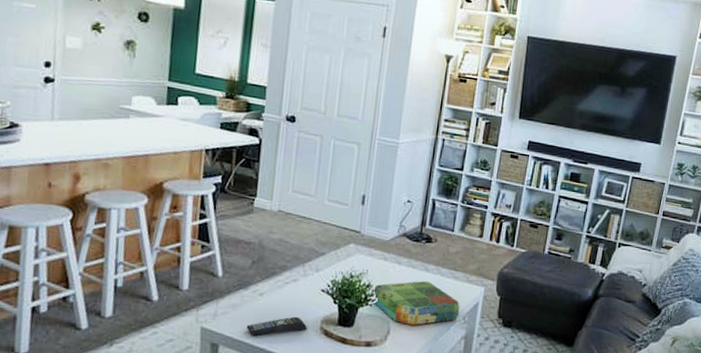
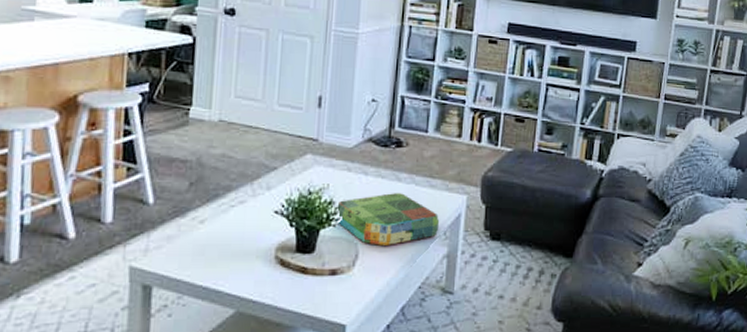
remote control: present [246,316,307,336] -> none [185,245,259,272]

